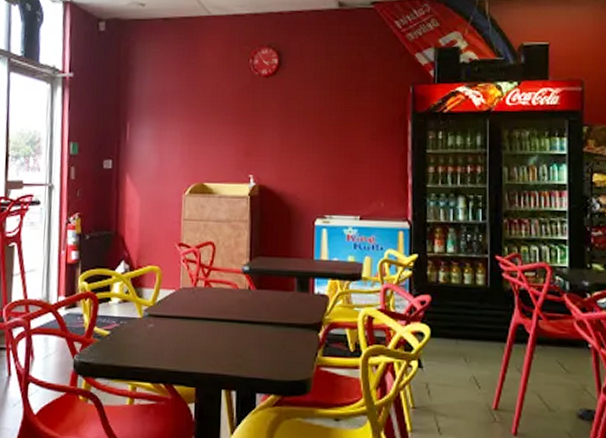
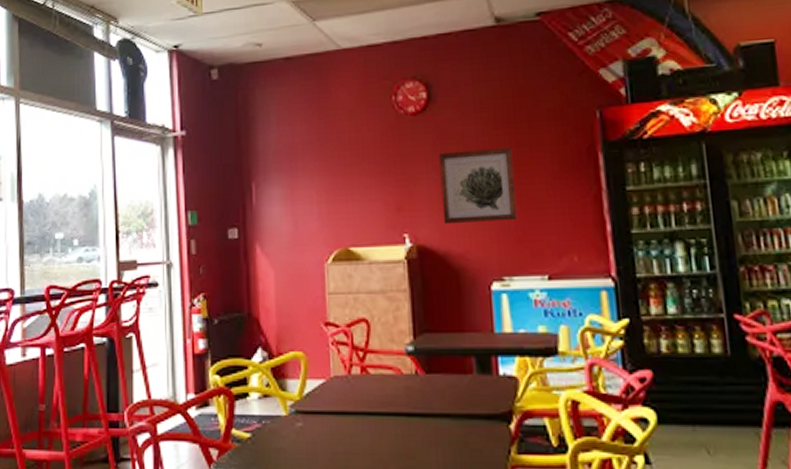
wall art: none [282,110,342,170] -> present [439,147,518,225]

